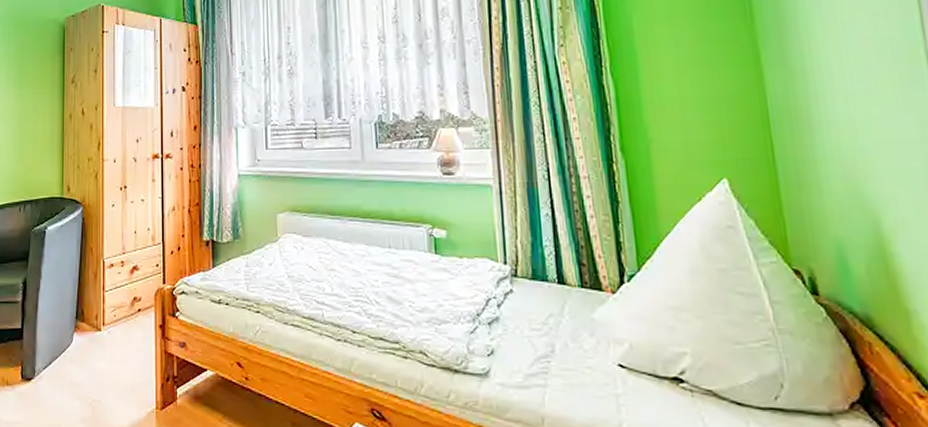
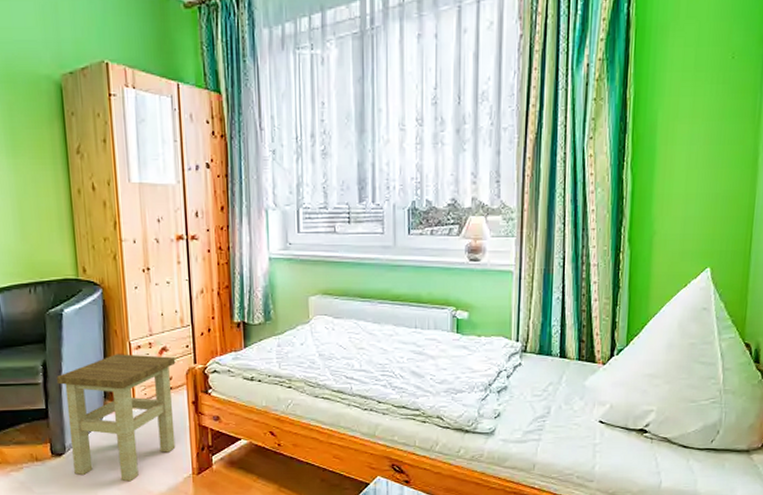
stool: none [34,272,145,414] -> present [56,354,176,482]

